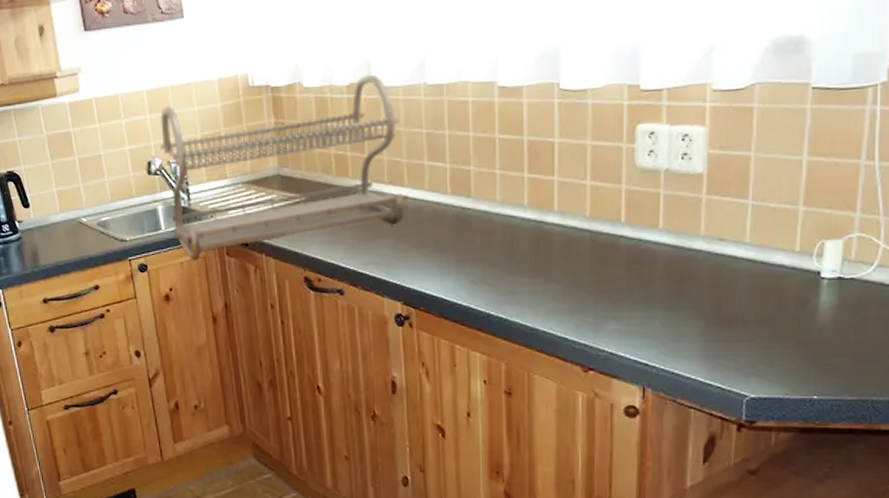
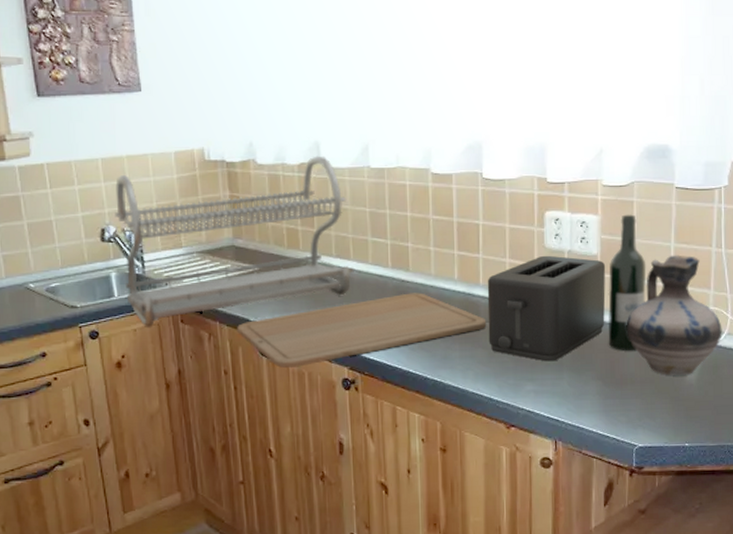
chopping board: none [284,221,562,303] -> present [237,293,487,369]
toaster: none [563,175,714,298] -> present [487,255,606,362]
wine bottle: none [714,123,768,286] -> present [607,214,647,351]
ceramic jug: none [738,170,871,316] -> present [626,255,723,376]

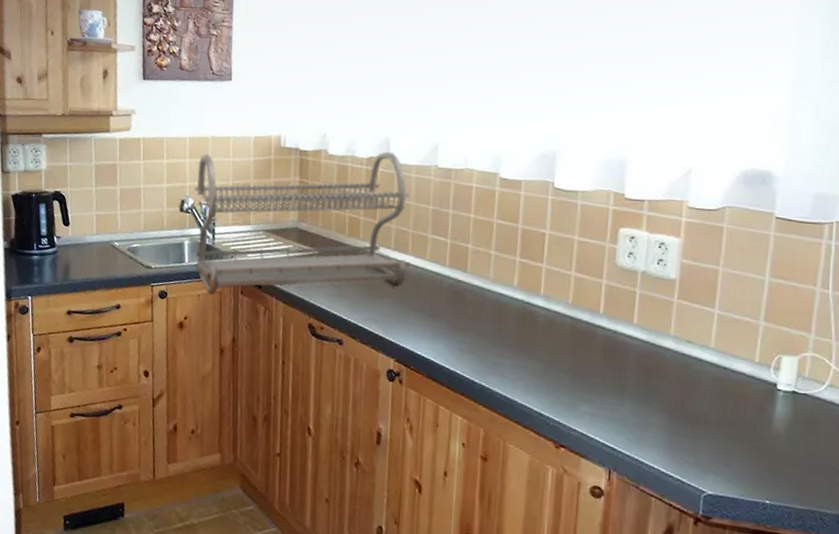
chopping board: present [237,293,487,369] -> none [291,293,544,352]
toaster: present [487,255,606,362] -> none [544,273,685,386]
wine bottle: present [607,214,647,351] -> none [680,240,733,388]
ceramic jug: present [626,255,723,376] -> none [703,289,823,424]

